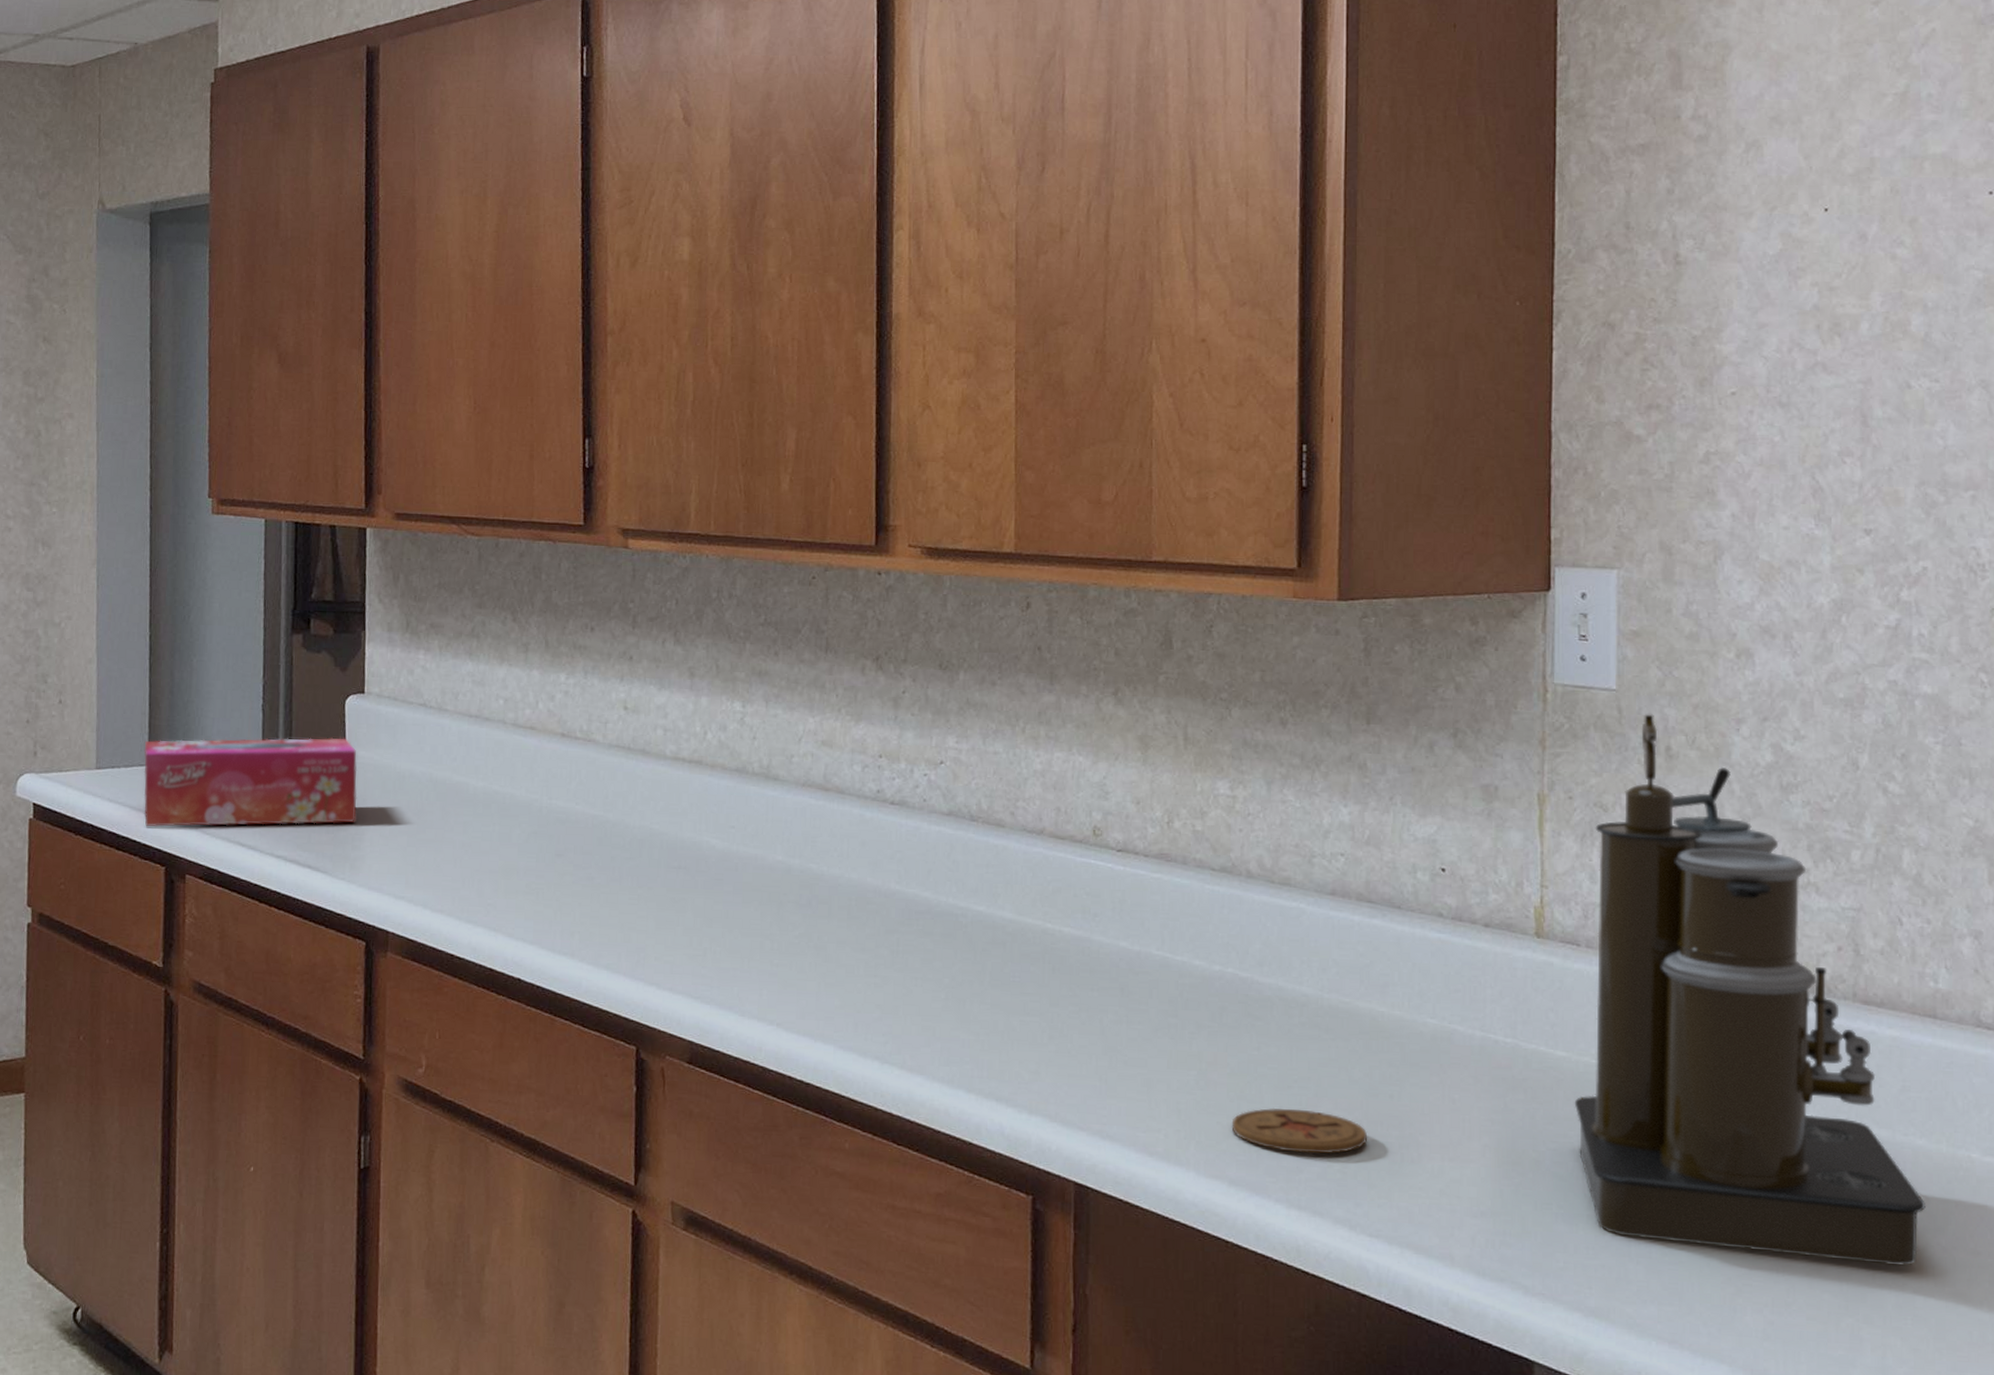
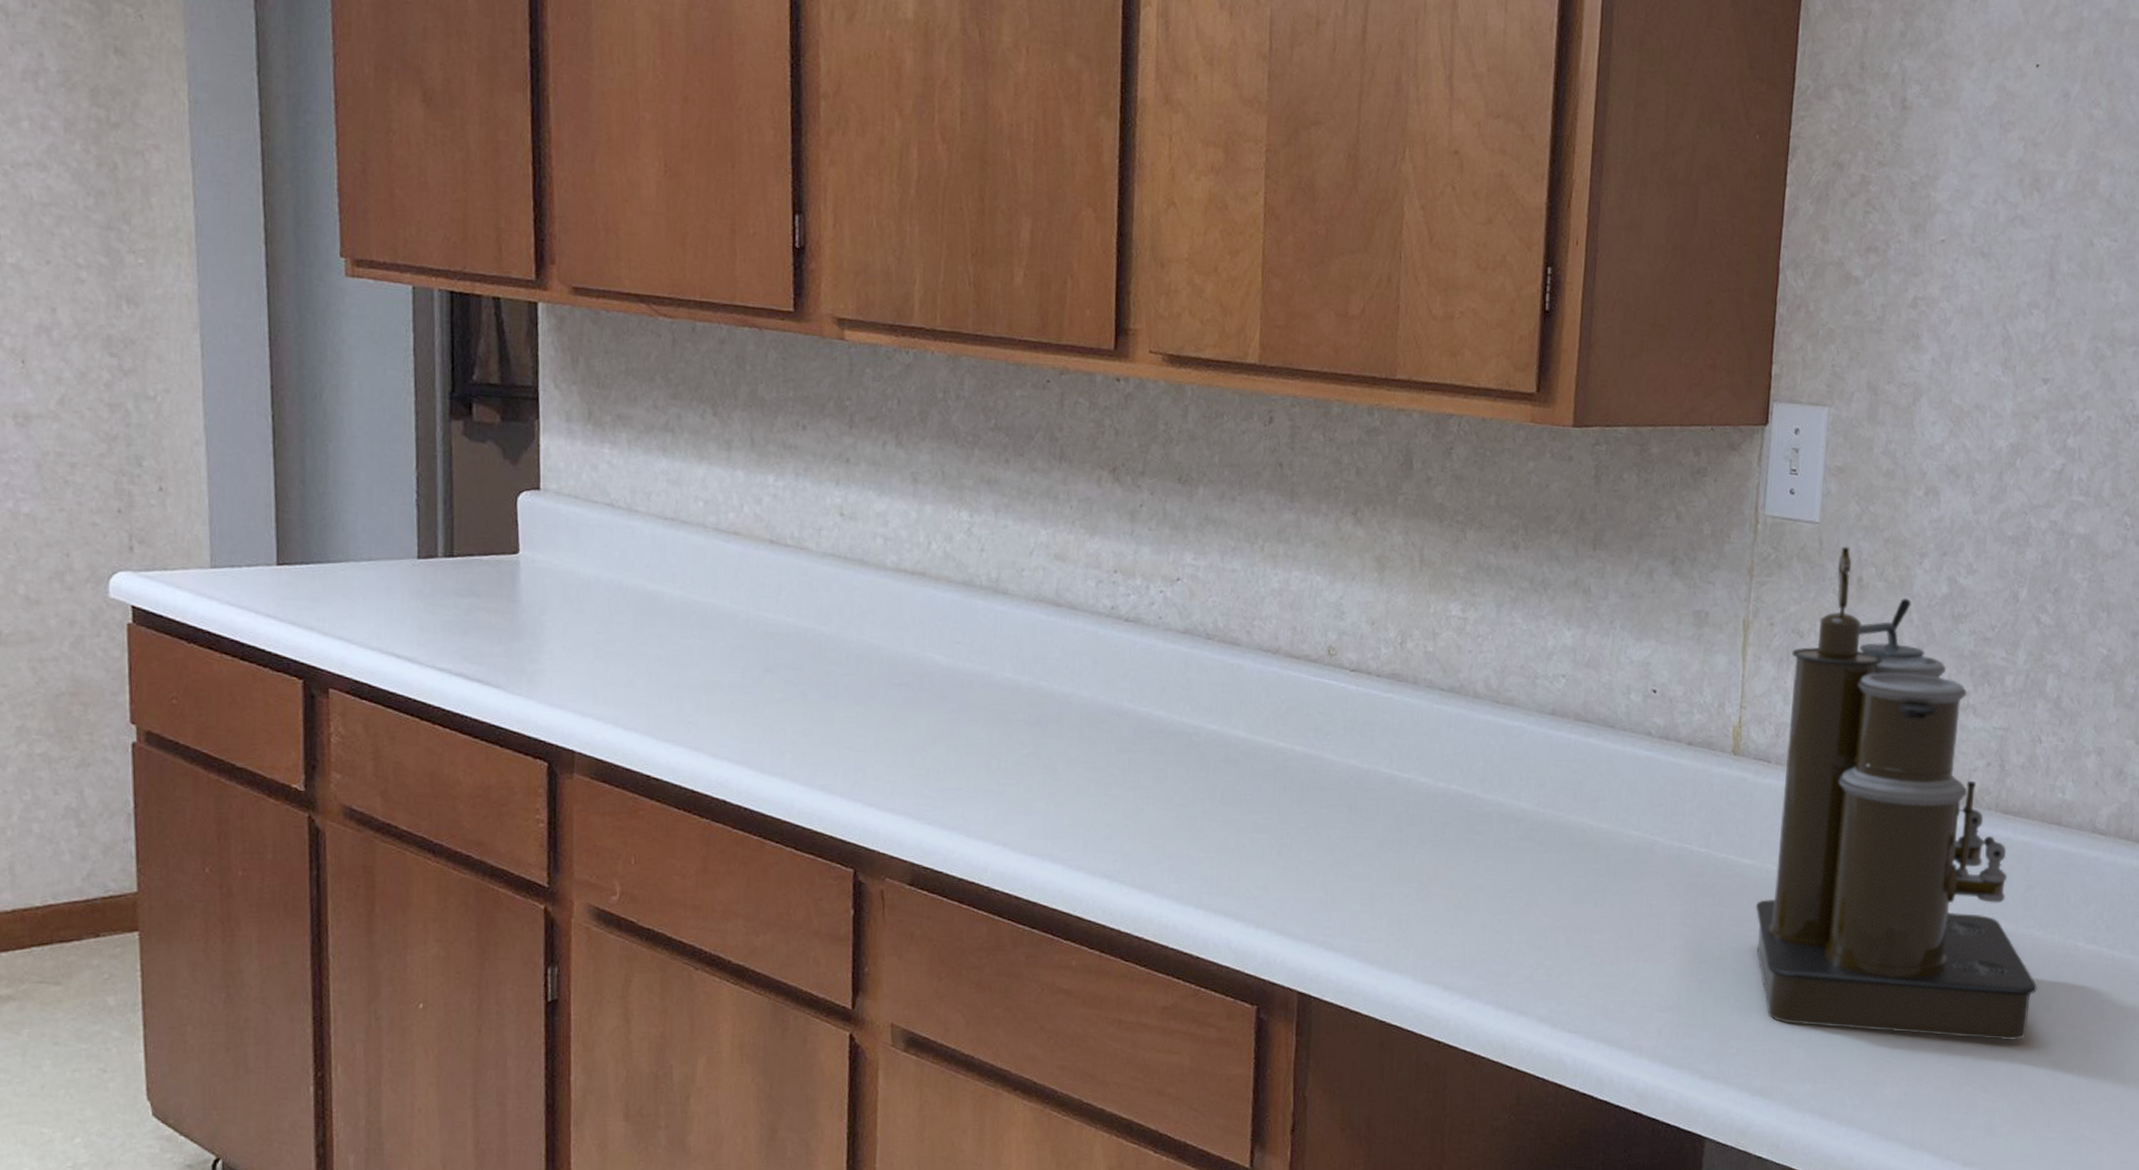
tissue box: present [143,737,357,827] -> none [270,536,534,636]
coaster: present [1231,1107,1367,1154] -> none [1448,916,1572,958]

